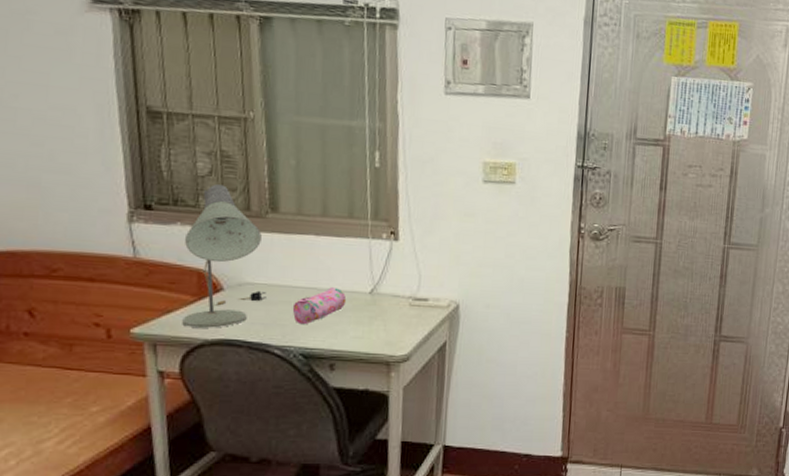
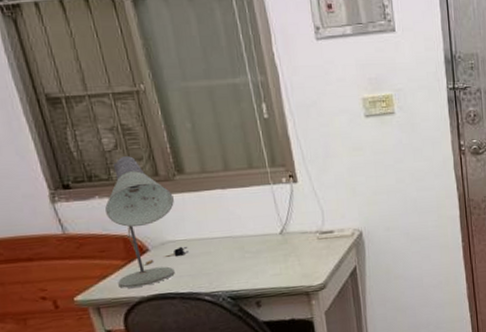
pencil case: present [292,287,347,325] -> none [213,233,261,271]

